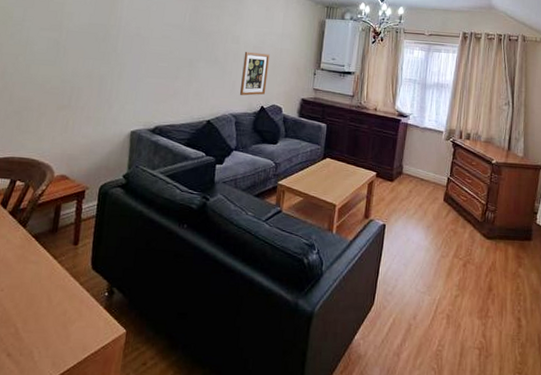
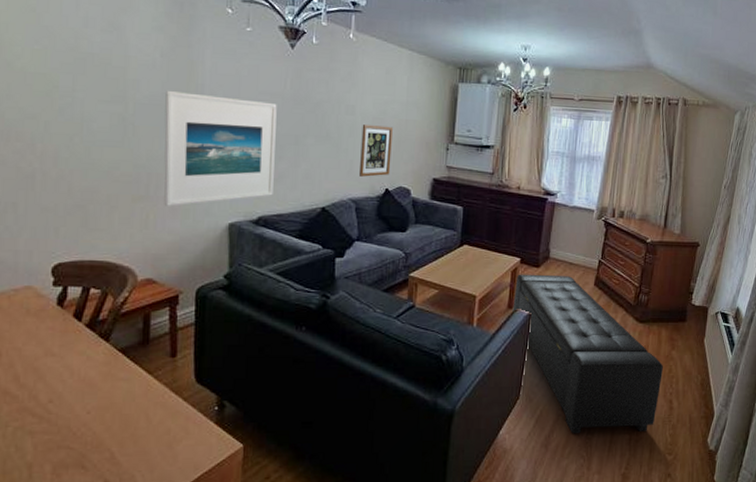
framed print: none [81,21,177,115] -> present [164,90,277,206]
ottoman: none [368,186,510,348] -> present [513,274,663,434]

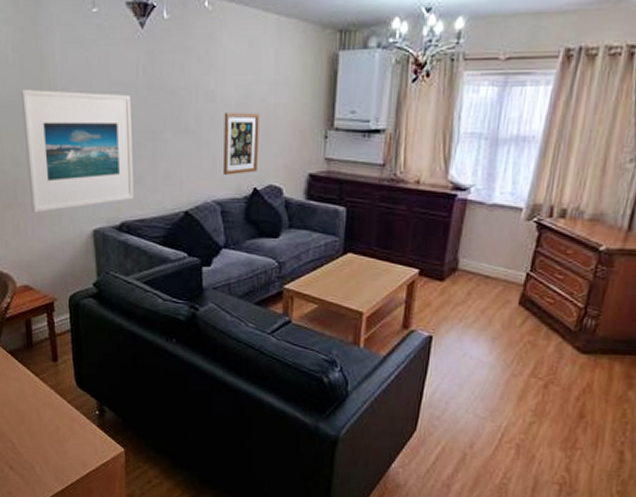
ottoman: present [513,274,663,434] -> none [408,288,613,484]

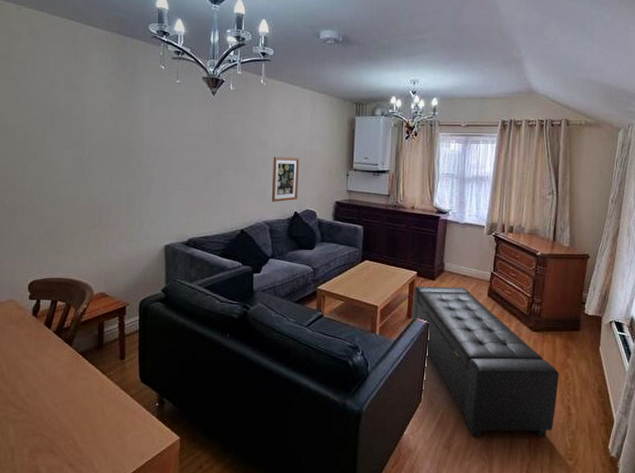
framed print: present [21,89,134,213] -> none [113,135,202,232]
ottoman: none [408,288,613,484] -> present [412,286,559,437]

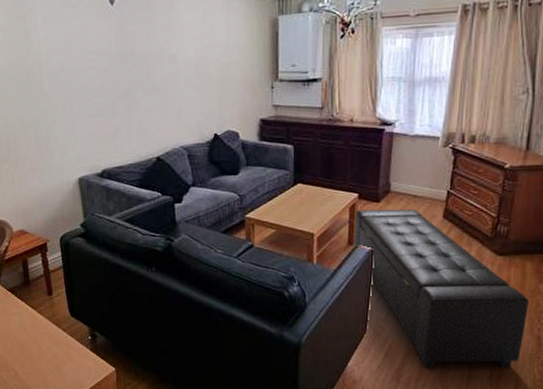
wall art: present [272,157,300,202] -> none [185,70,217,124]

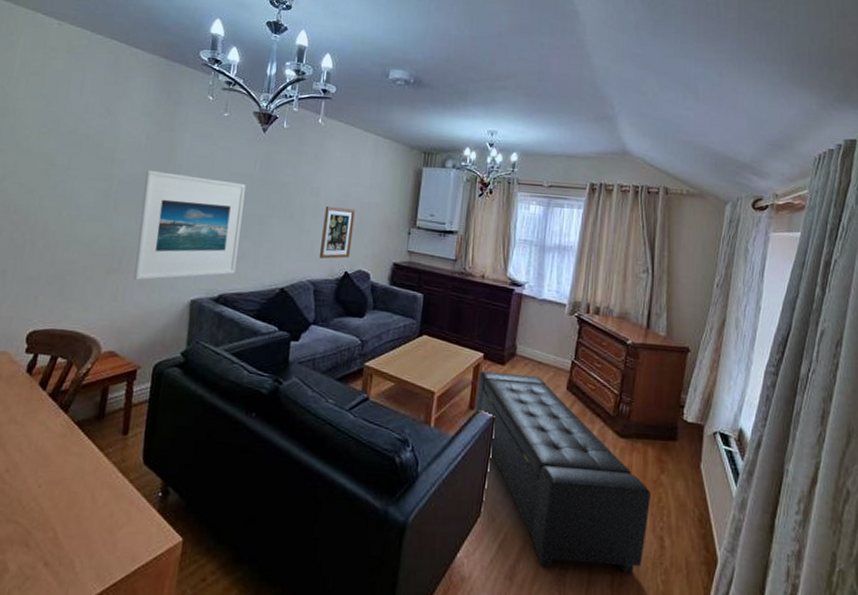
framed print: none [10,61,112,166] -> present [133,169,246,281]
wall art: none [185,70,217,124] -> present [320,206,356,259]

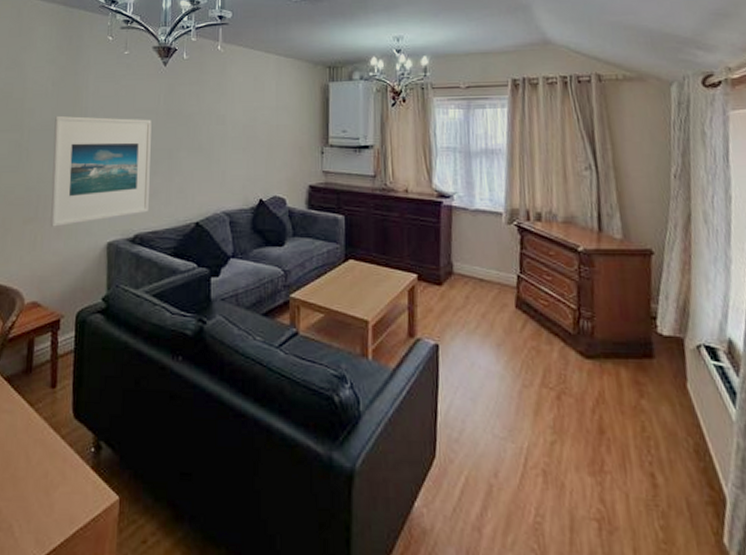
wall art: present [320,206,356,259] -> none [232,133,265,187]
ottoman: present [474,370,651,573] -> none [414,293,633,519]

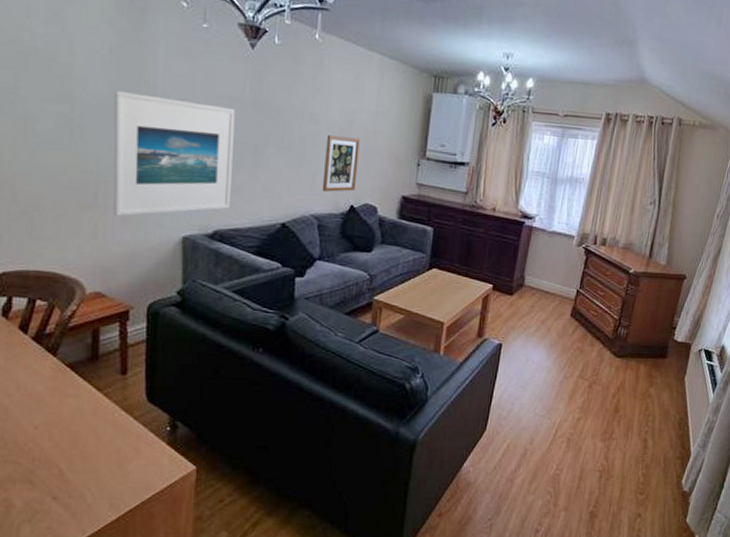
wall art: none [232,133,265,187] -> present [323,135,361,192]

